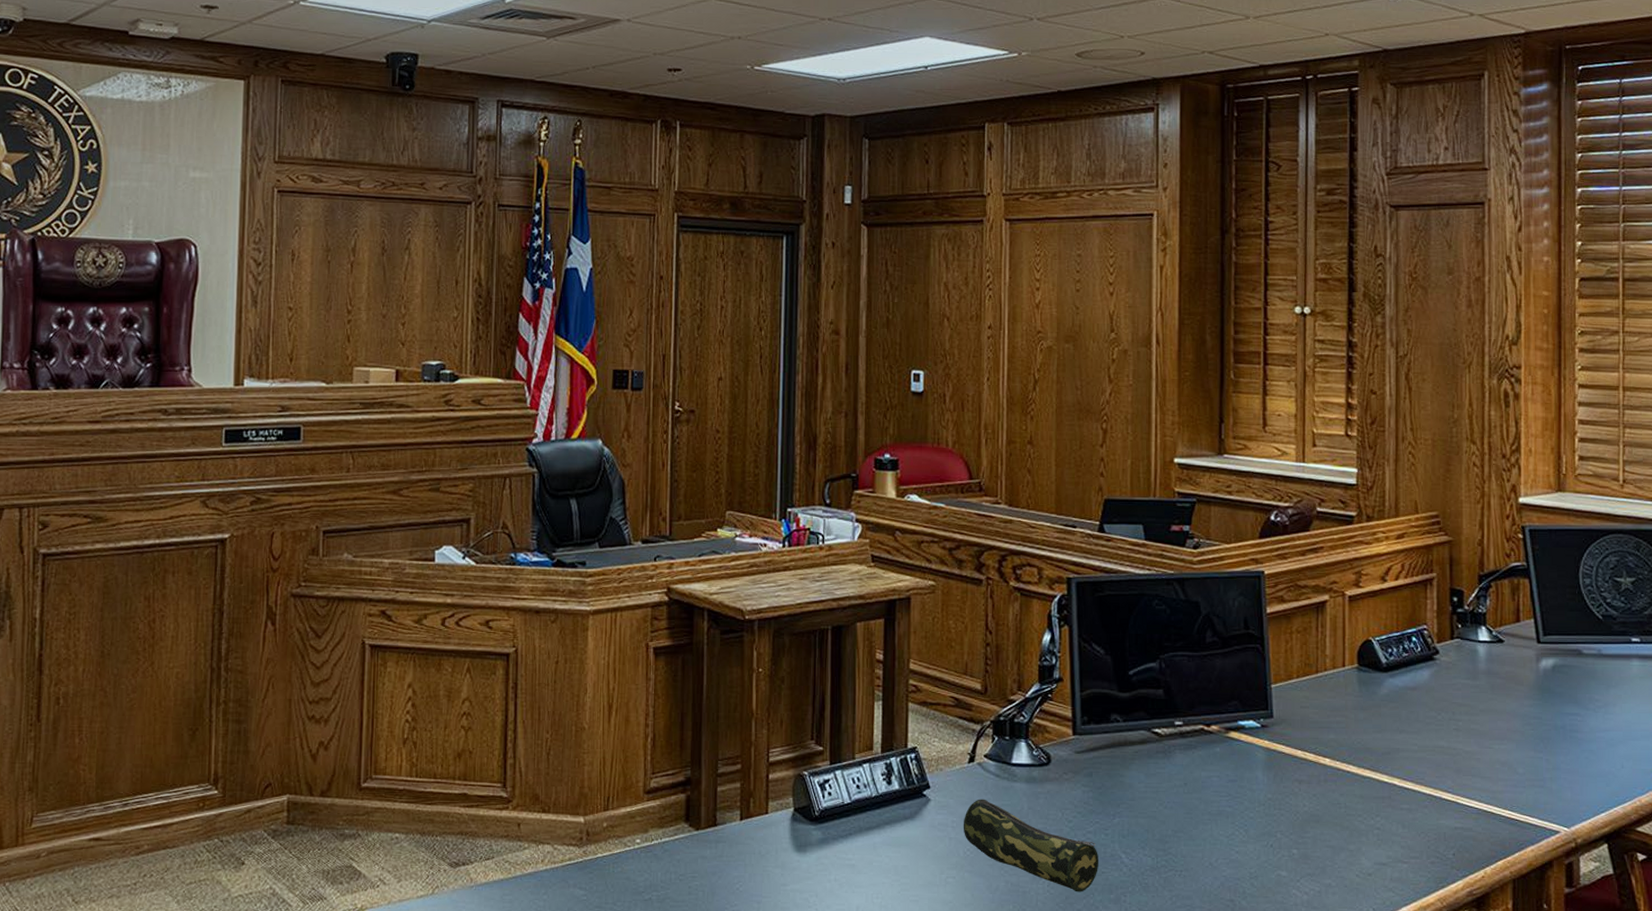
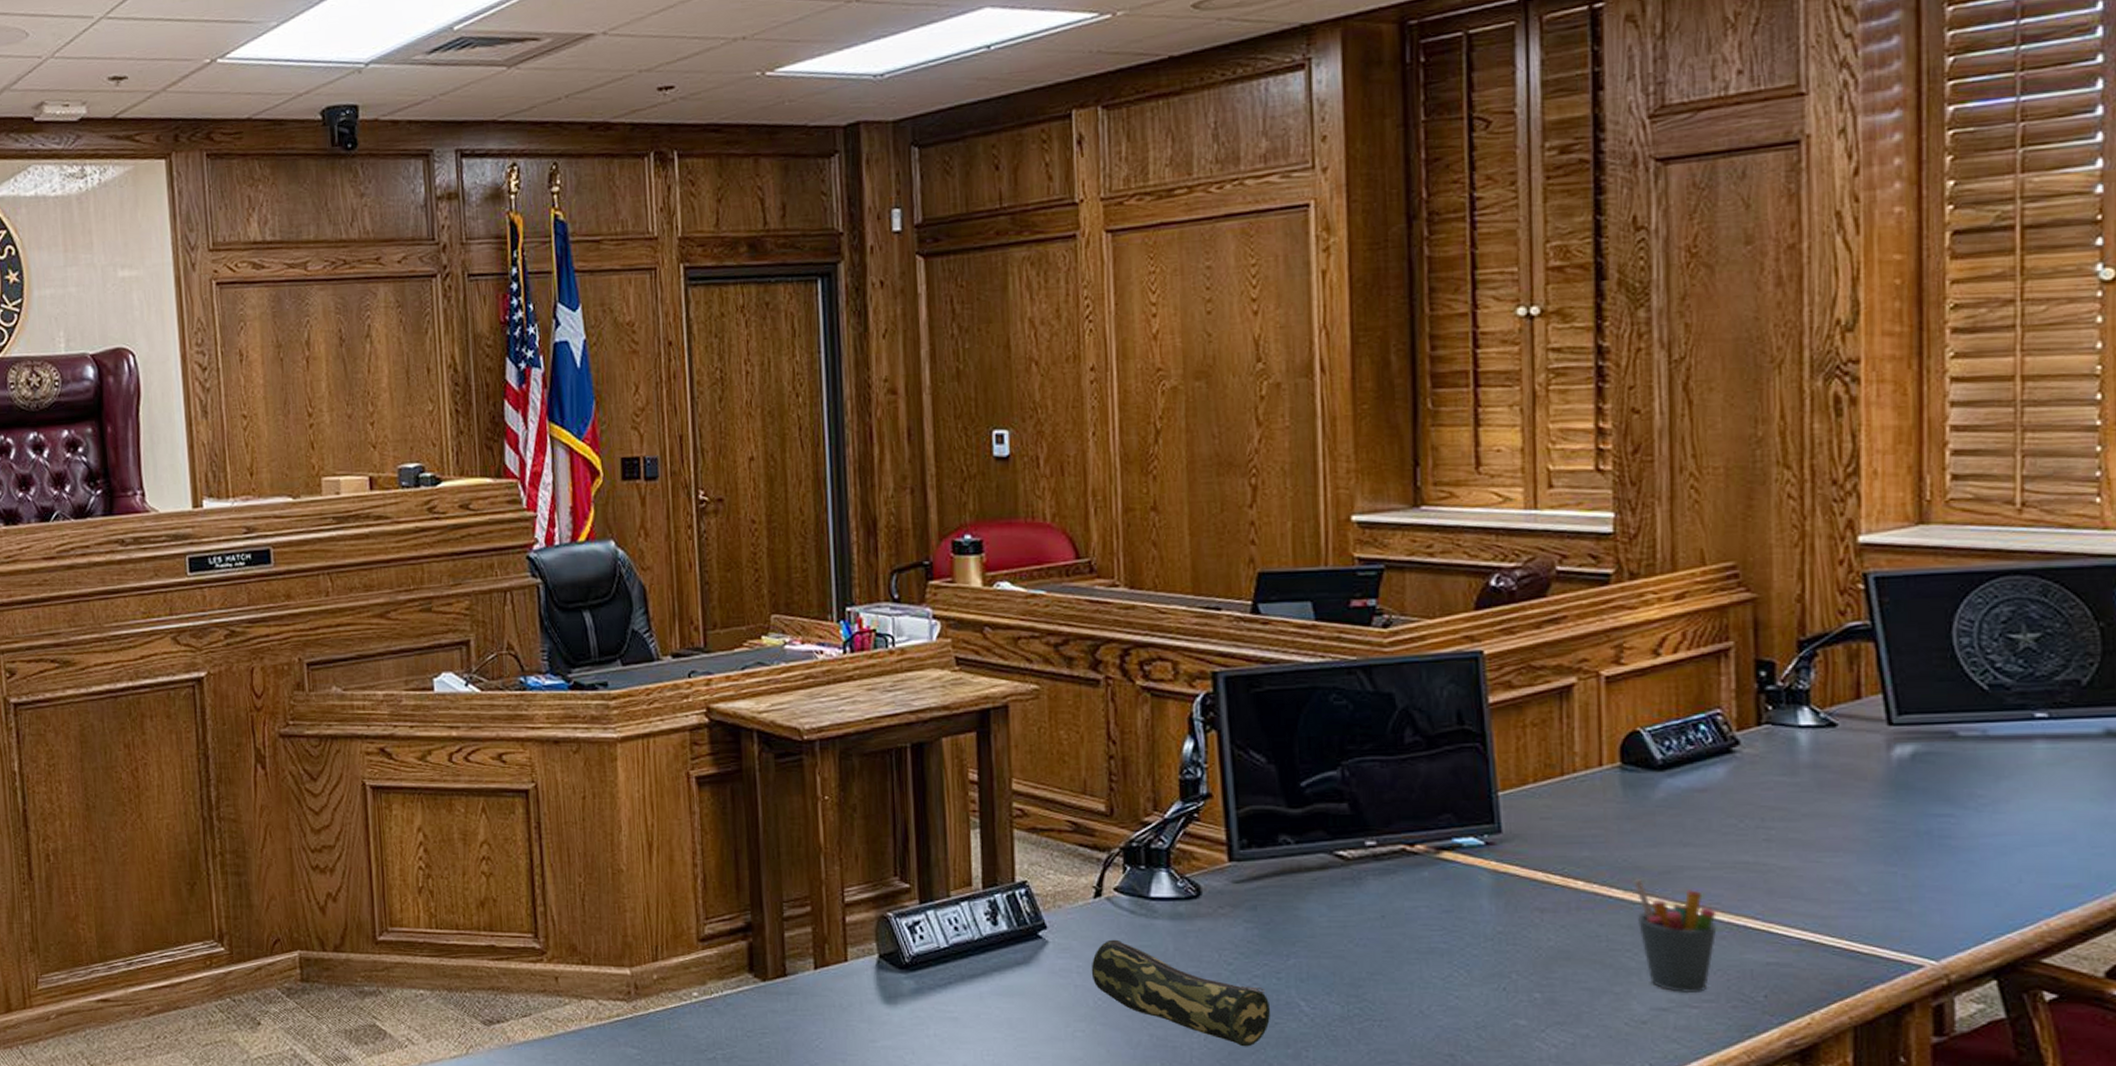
pen holder: none [1365,757,1421,852] -> present [1634,878,1717,994]

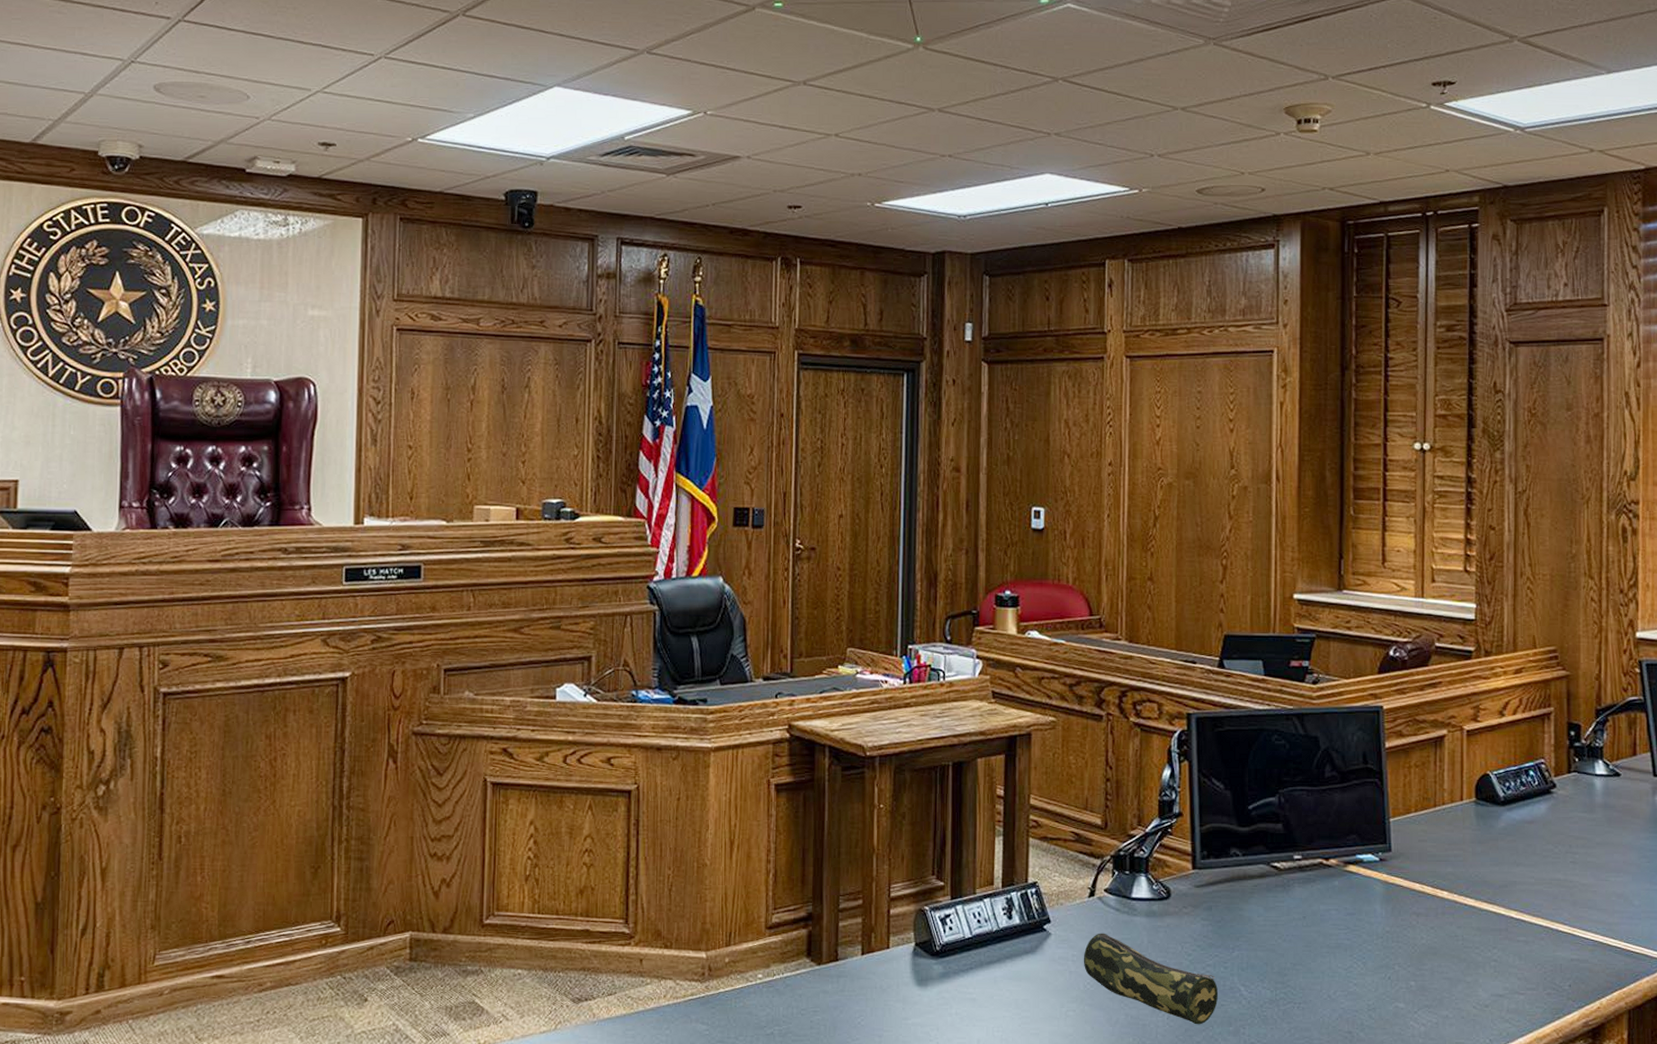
pen holder: present [1634,878,1717,994] -> none [1482,890,1538,983]

